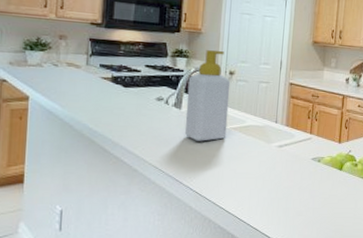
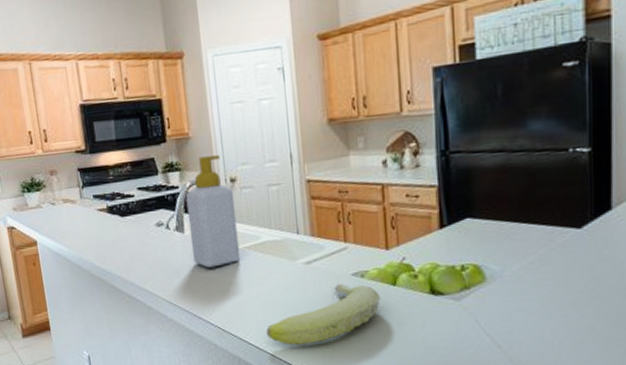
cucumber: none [236,165,329,212] -> present [266,284,380,346]

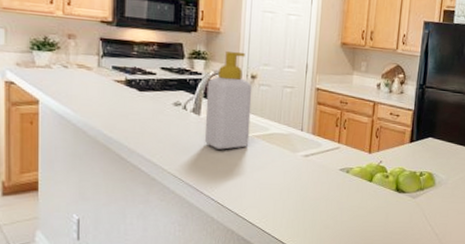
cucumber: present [266,284,380,346] -> none [260,176,359,224]

